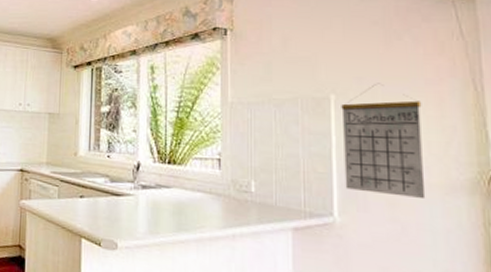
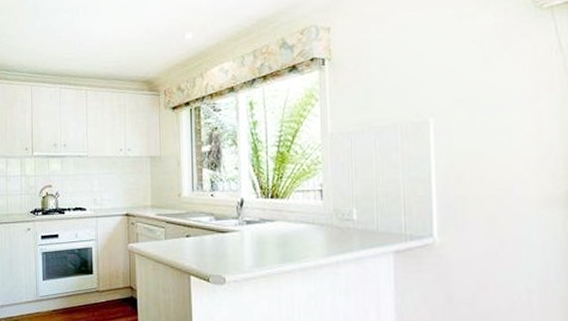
calendar: present [341,83,426,200] -> none [440,103,523,215]

